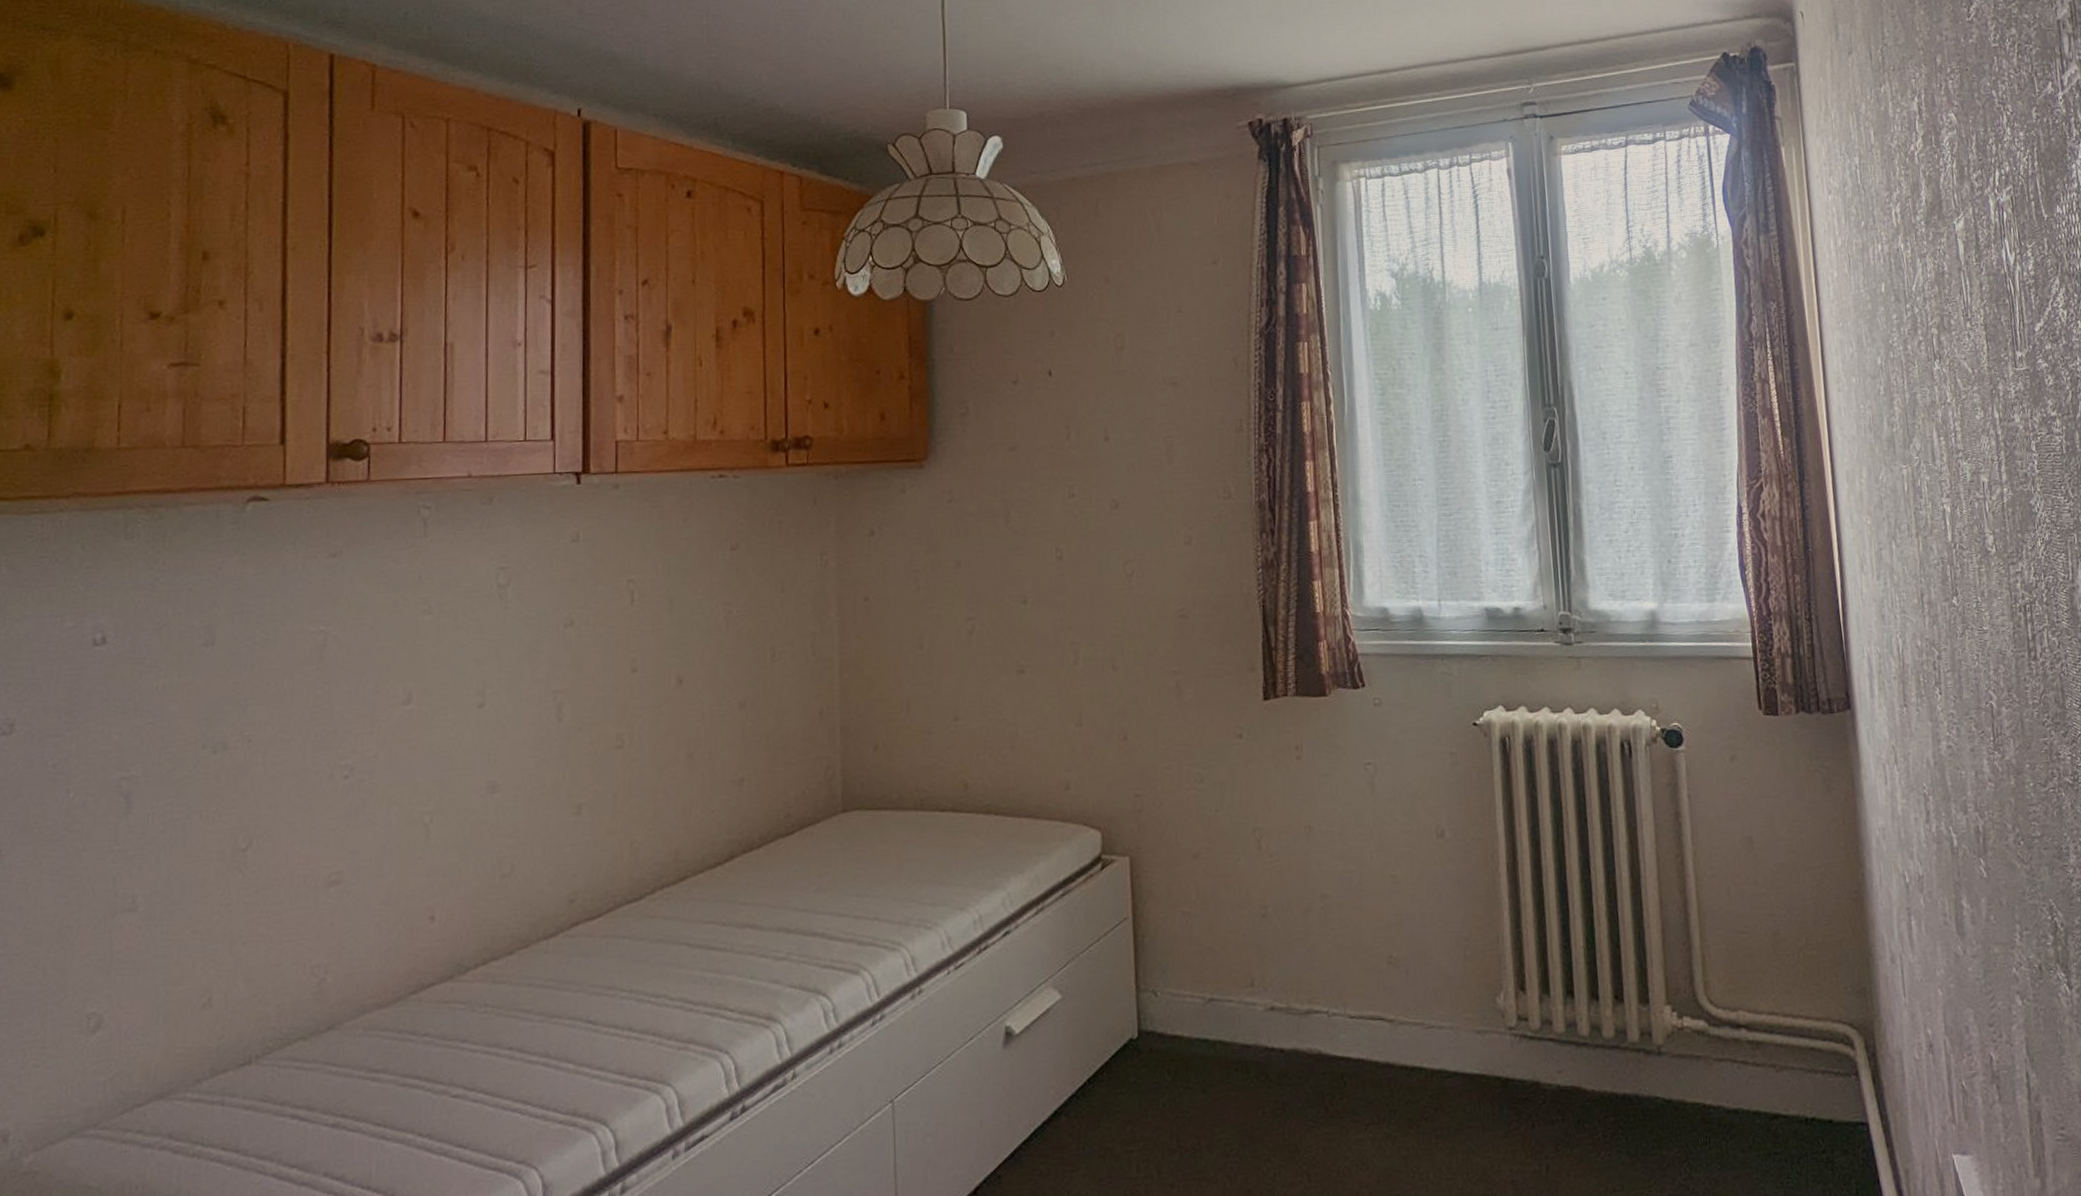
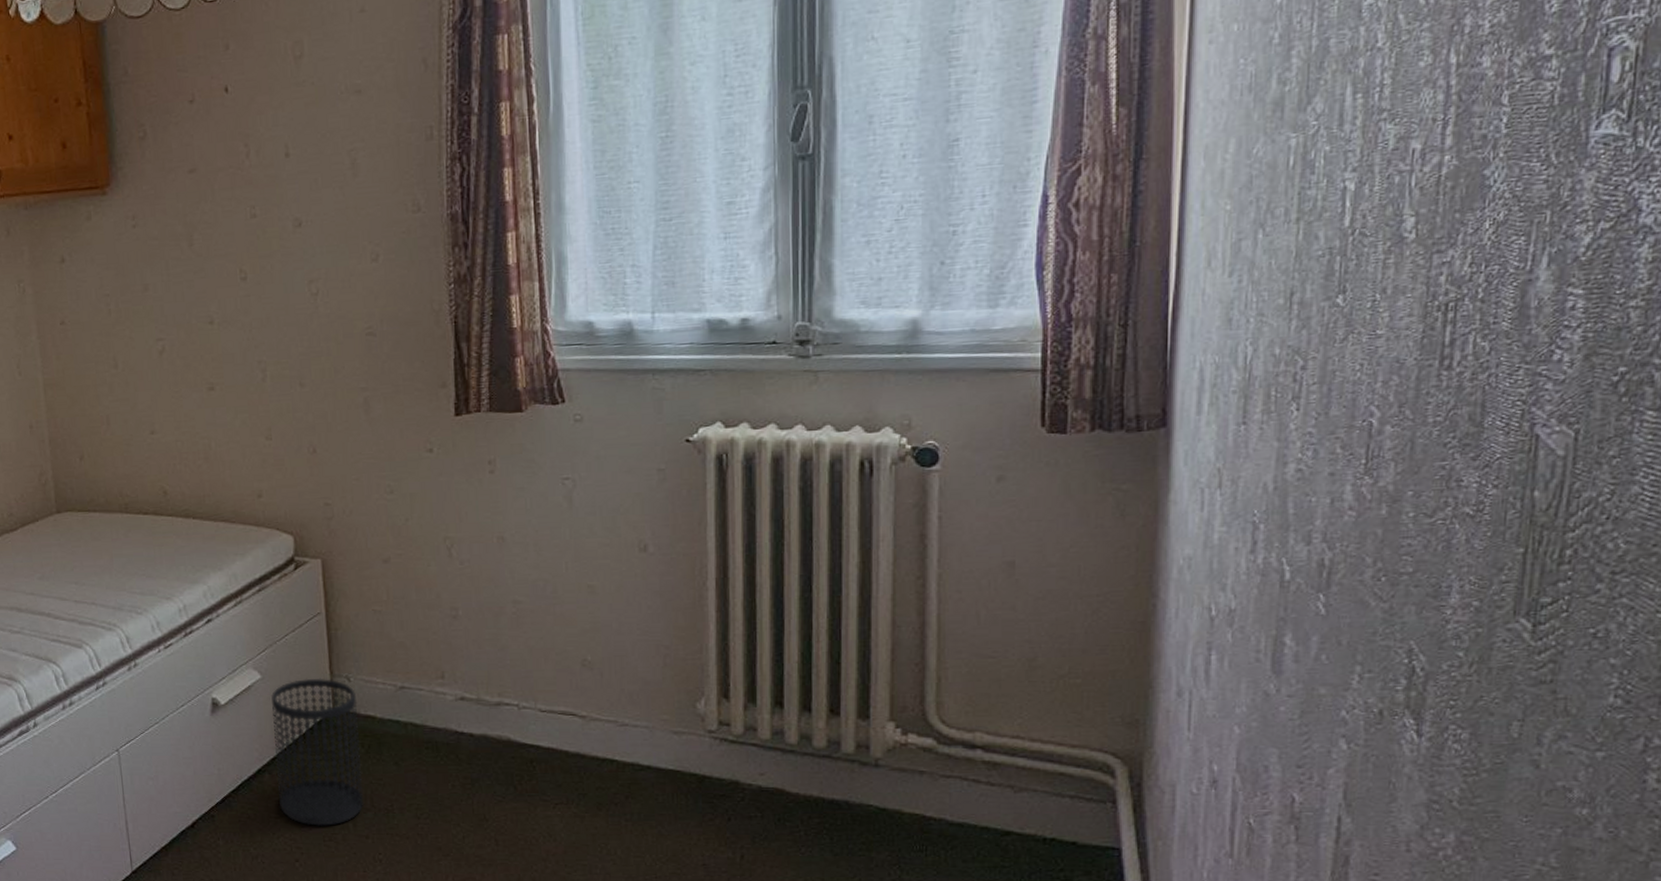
wastebasket: none [1072,994,1170,1178] -> present [271,678,364,826]

